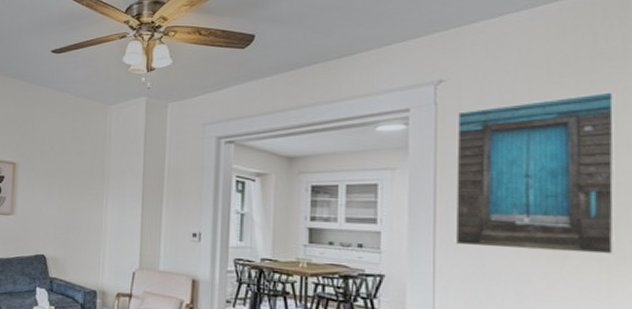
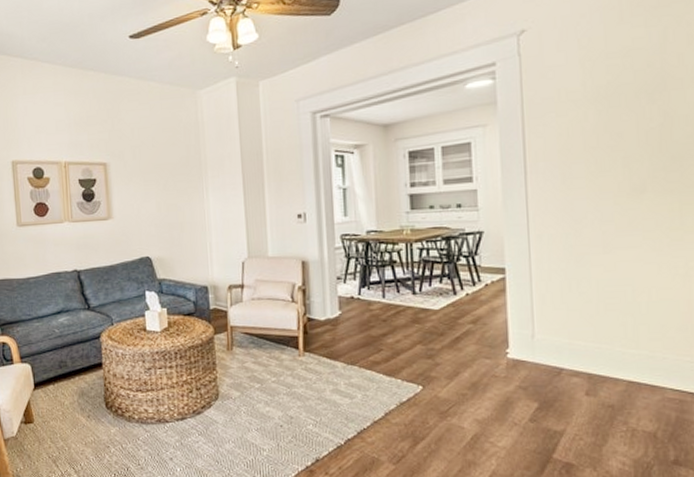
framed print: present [455,92,615,255] -> none [539,26,684,193]

